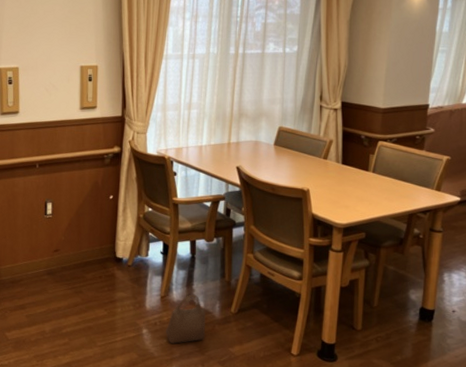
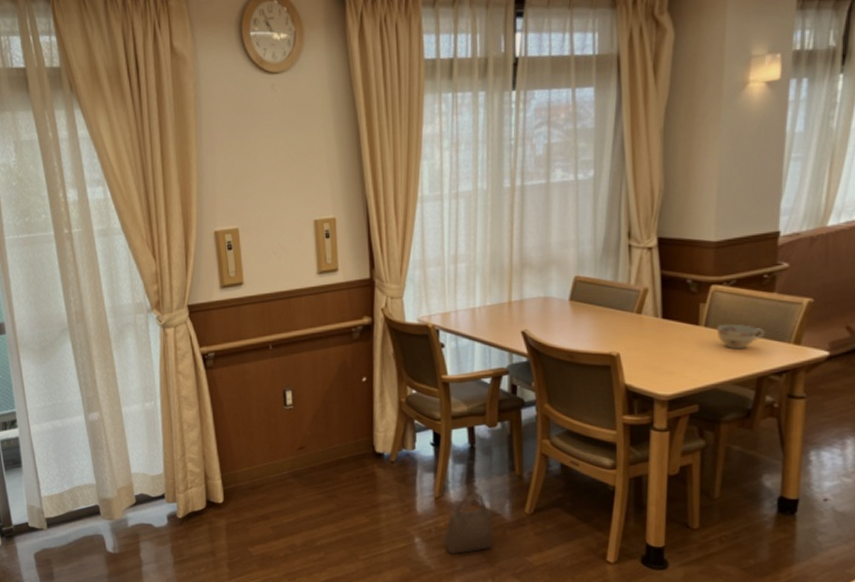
teacup: none [381,171,416,192] -> present [716,323,765,350]

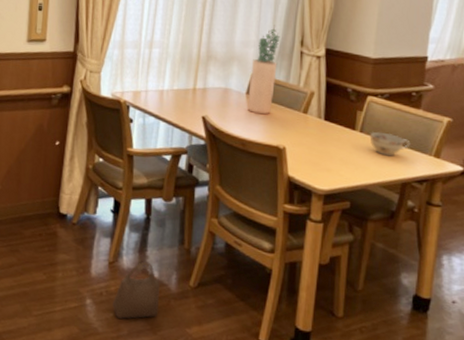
vase: none [572,218,603,321] -> present [247,25,280,115]

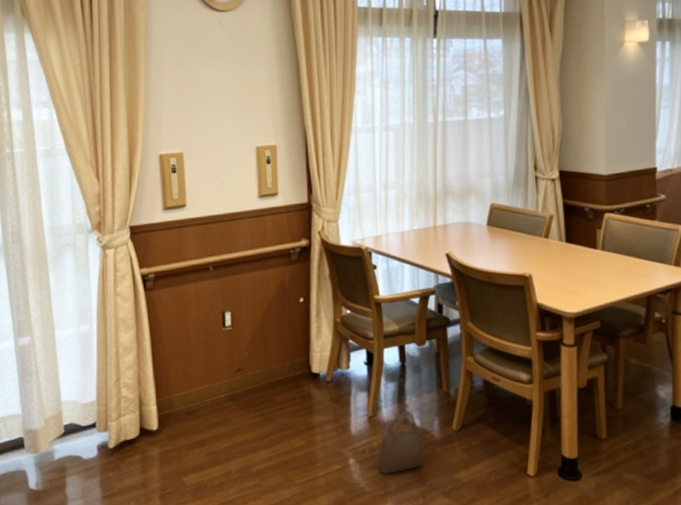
vase: present [247,25,280,115] -> none [489,152,514,245]
teacup: present [369,132,411,157] -> none [611,247,651,271]

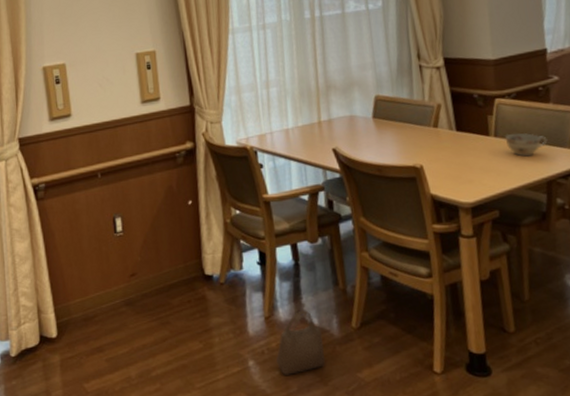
teacup: none [611,247,651,271] -> present [505,132,548,157]

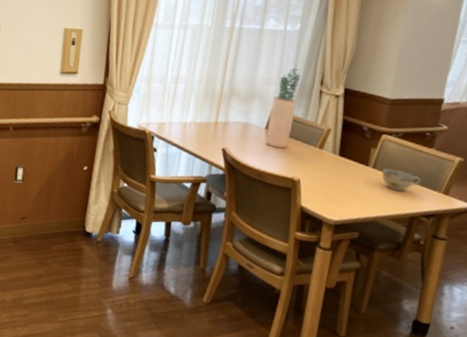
handbag: present [276,310,326,375] -> none [131,278,176,329]
vase: none [372,43,401,137] -> present [266,64,301,149]

